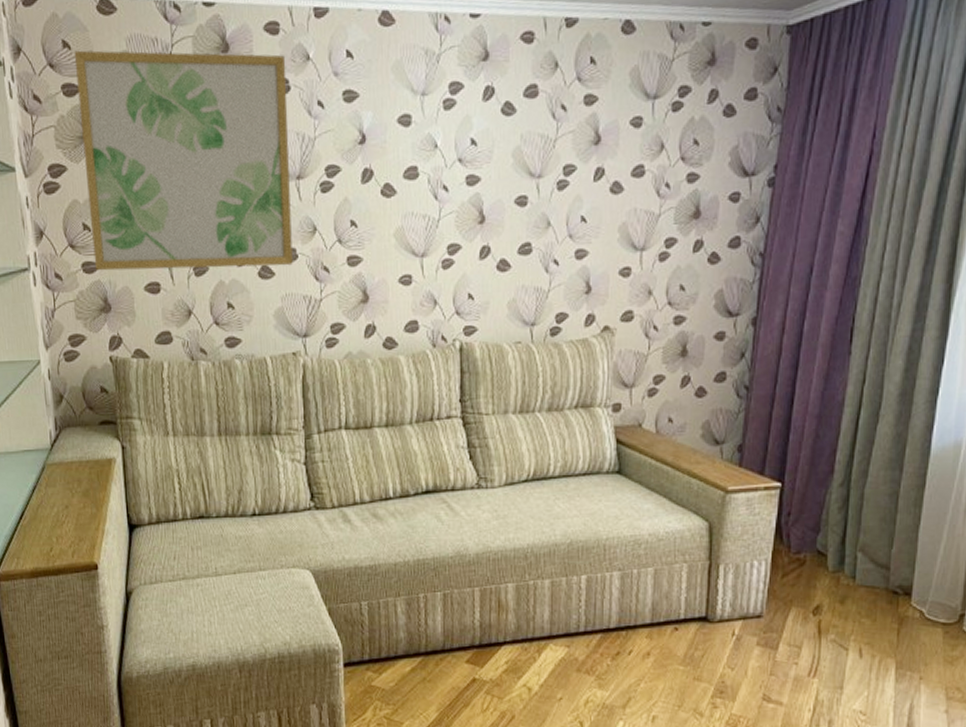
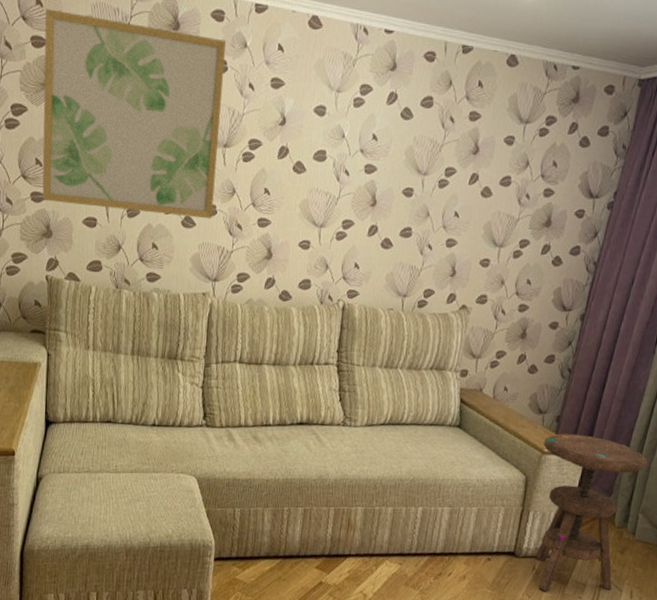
side table: none [726,463,860,660] -> present [534,433,648,591]

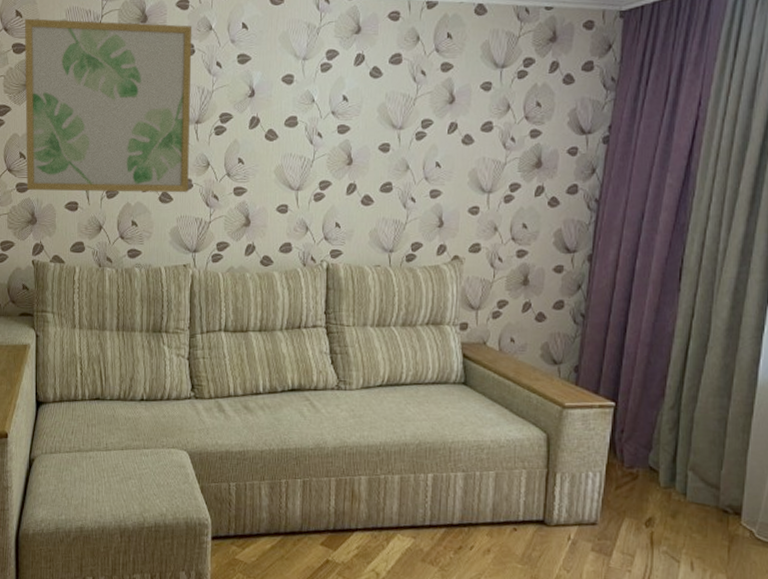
side table: present [534,433,648,591] -> none [563,384,689,565]

